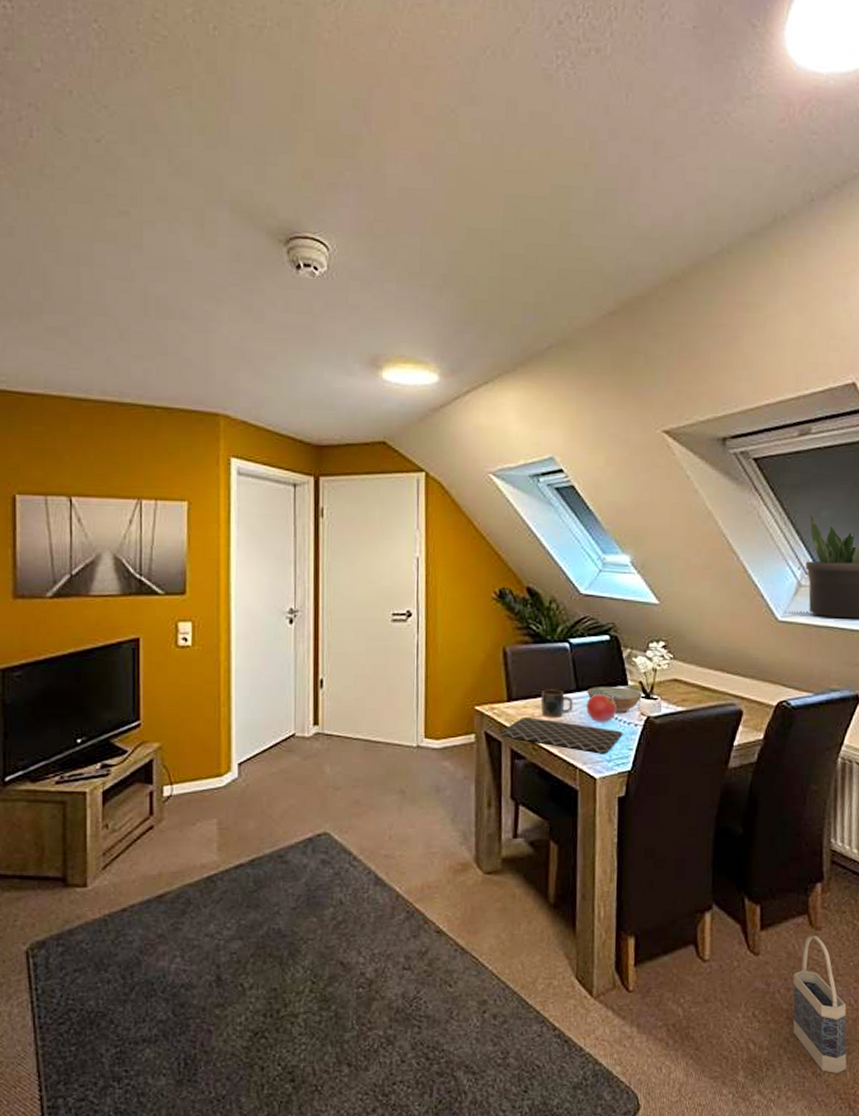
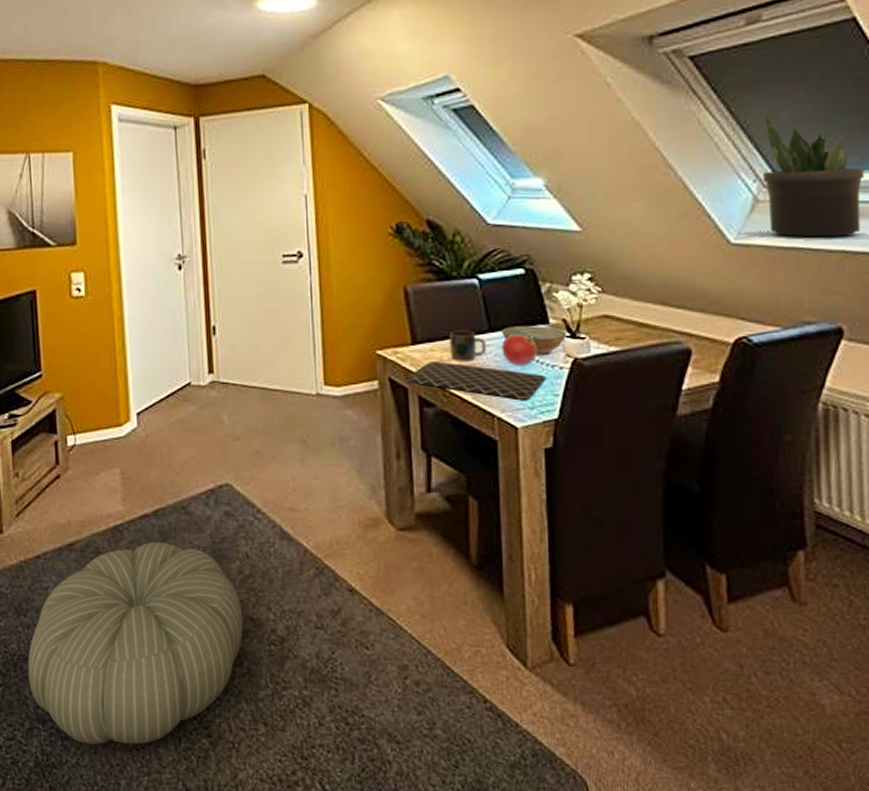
pouf: none [105,891,334,1099] -> present [27,541,244,745]
bag: present [793,936,847,1074] -> none [773,612,850,777]

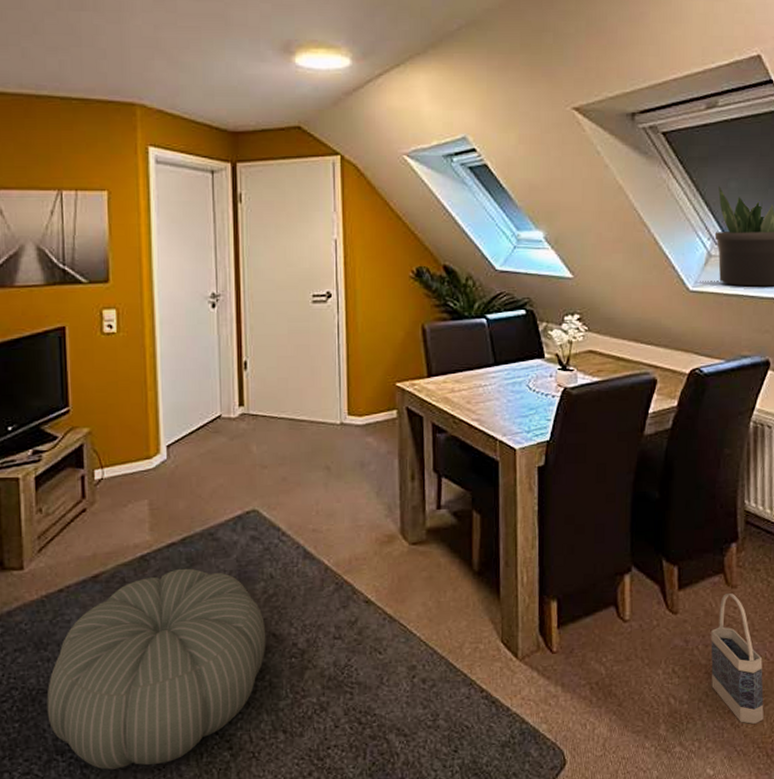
placemat: present [404,361,546,401] -> none [419,392,541,426]
mug: present [449,330,486,363] -> none [460,364,492,393]
bowl: present [502,326,567,354] -> none [505,360,559,385]
fruit: present [502,334,537,367] -> none [505,367,534,396]
bag: none [773,612,850,777] -> present [711,593,764,725]

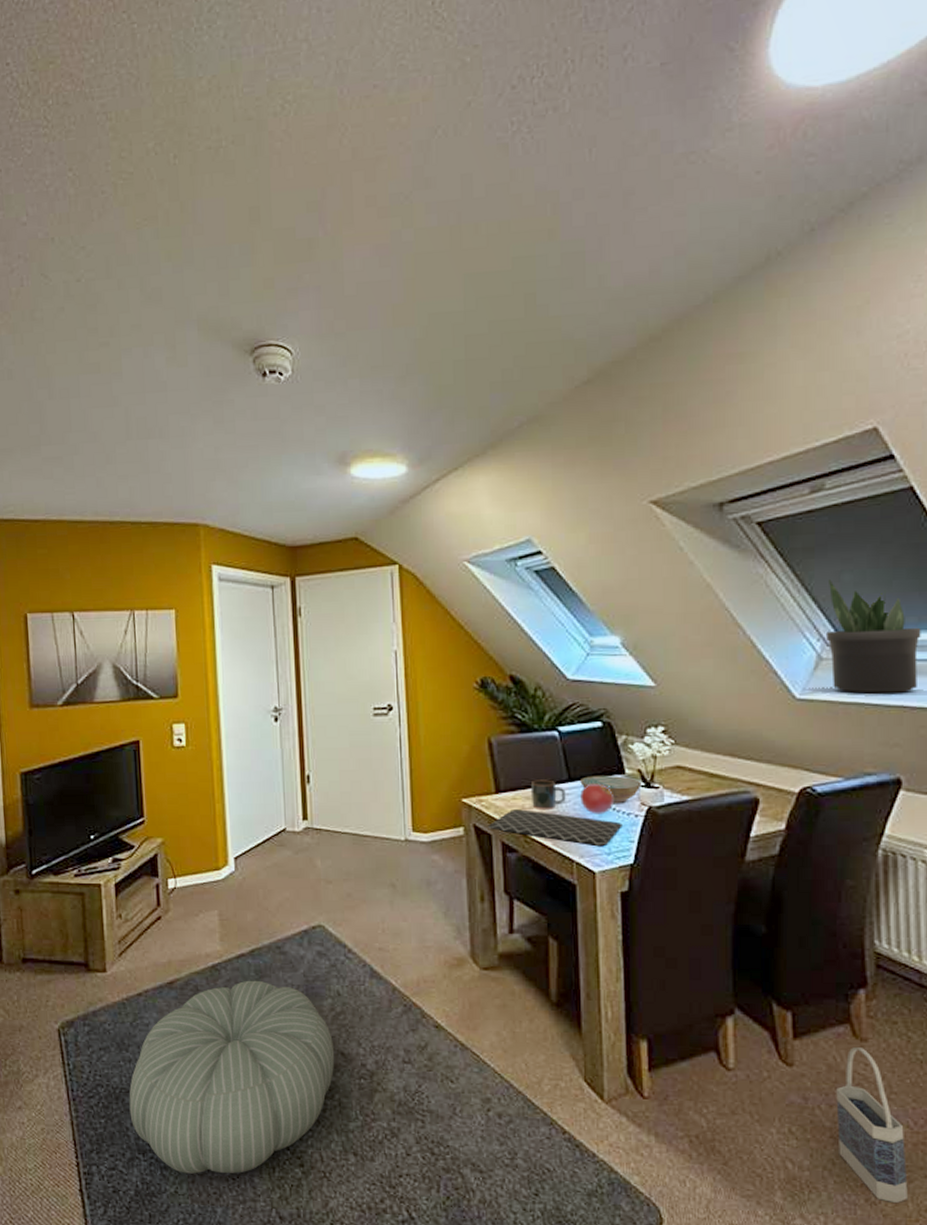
placemat: none [419,392,541,426] -> present [488,809,622,847]
mug: none [460,364,492,393] -> present [530,779,566,811]
bowl: none [505,360,559,385] -> present [580,776,642,803]
fruit: none [505,367,534,396] -> present [580,783,613,814]

